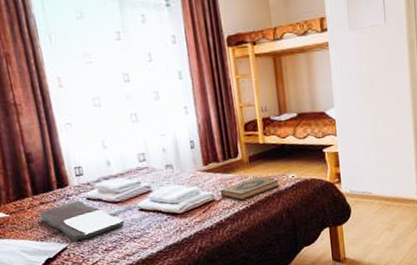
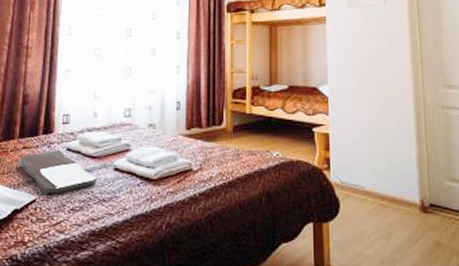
hardback book: present [220,177,280,201] -> none [198,151,262,175]

